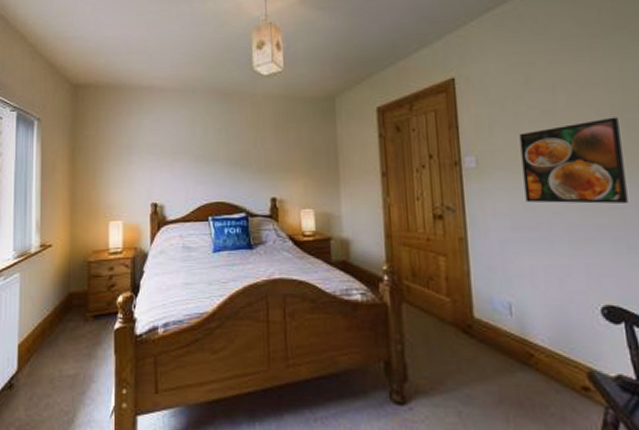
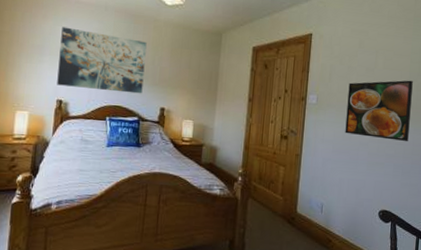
wall art: none [148,119,247,187] -> present [57,27,147,94]

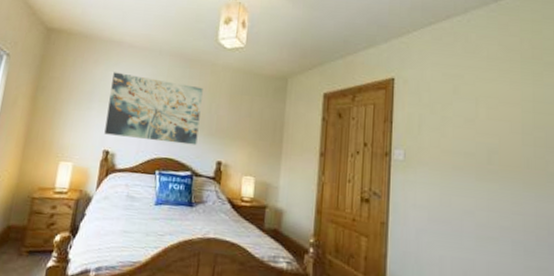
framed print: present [345,80,413,142] -> none [443,133,529,212]

